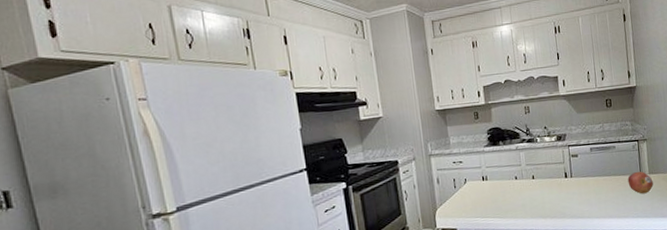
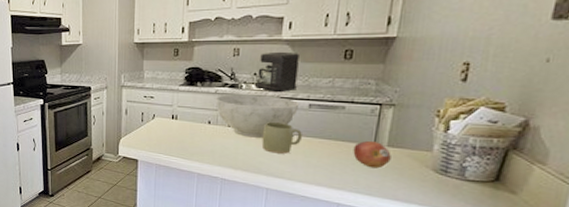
bowl: none [518,145,584,186] -> present [216,94,300,138]
coffee maker: none [546,105,578,141] -> present [254,51,299,92]
mug: none [560,167,591,197] -> present [261,121,302,154]

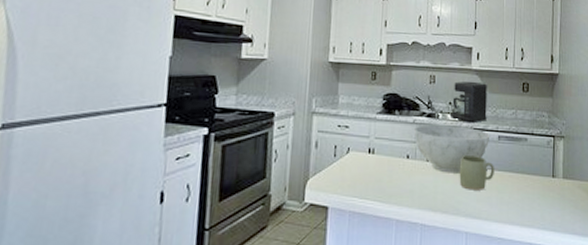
fruit: present [353,140,391,169] -> none [537,172,567,202]

